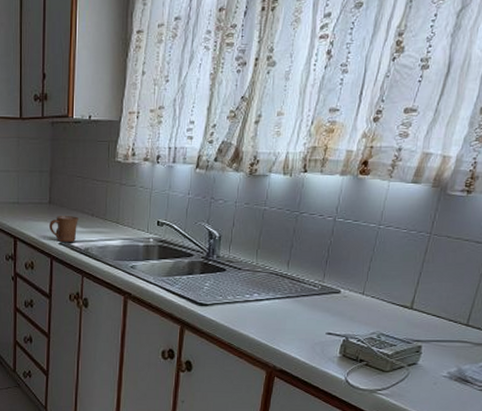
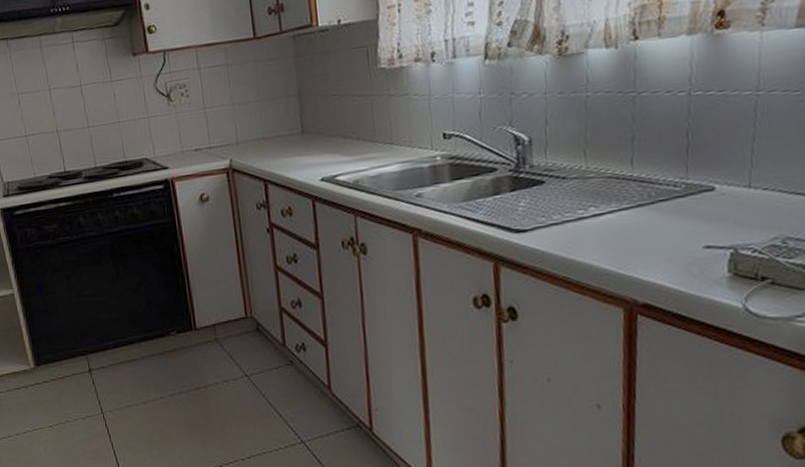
mug: present [49,216,78,243] -> none [305,143,341,178]

